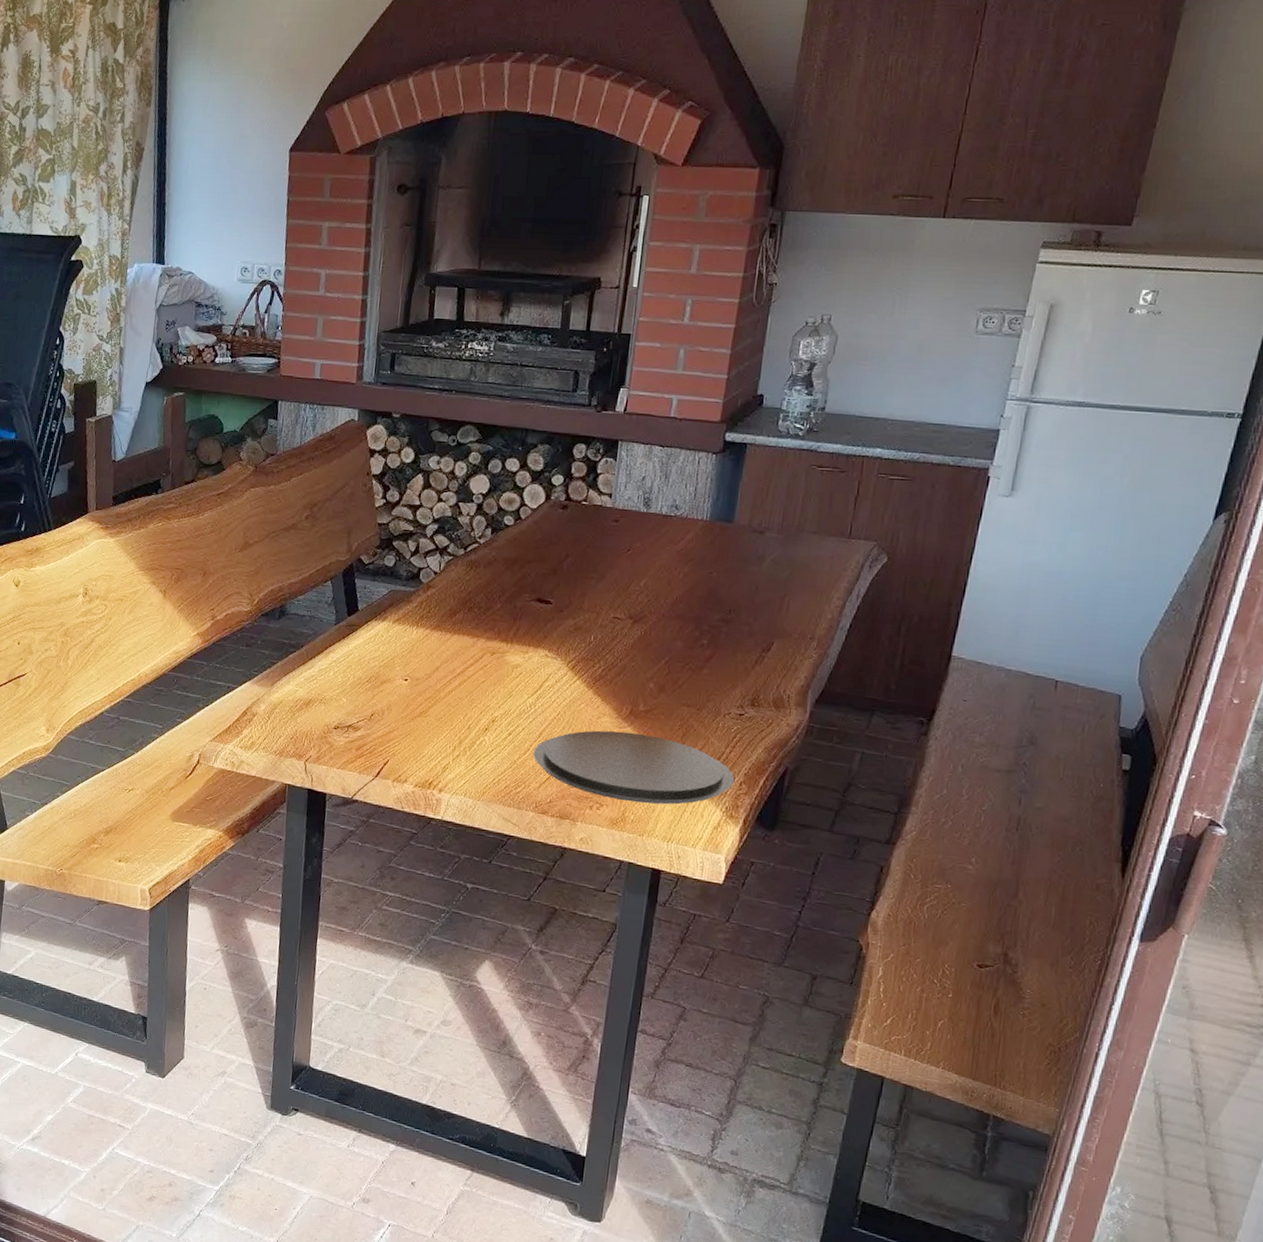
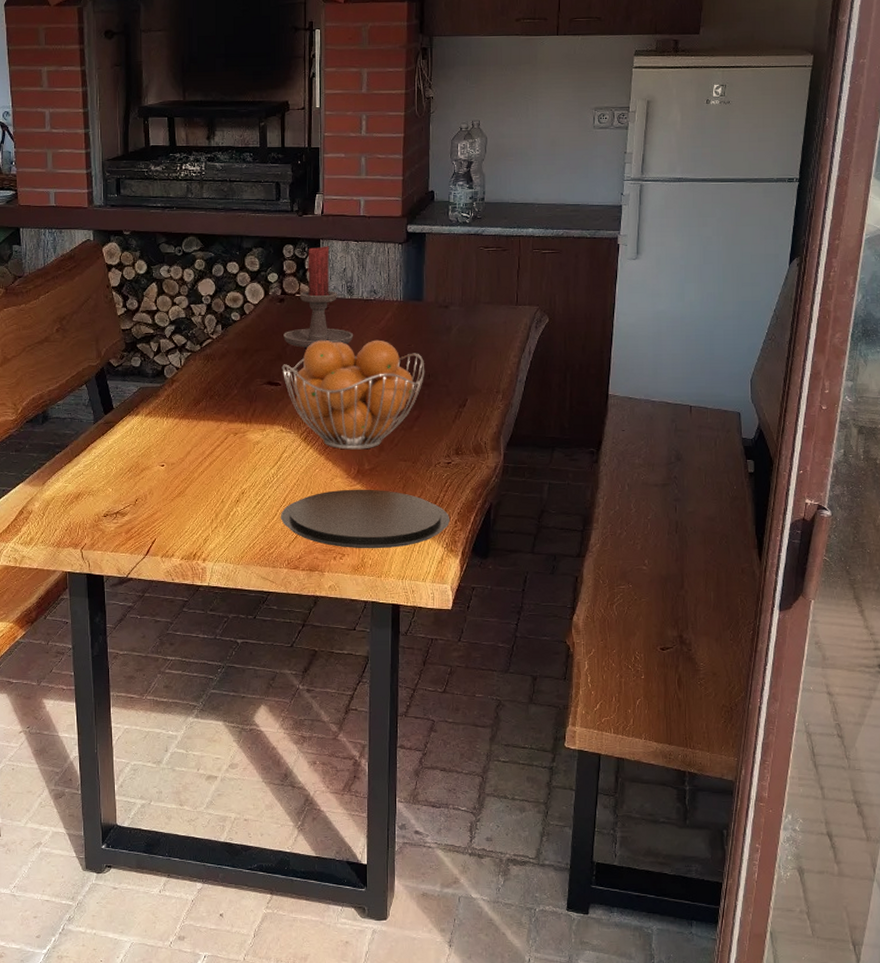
fruit basket: none [555,557,726,688] -> present [282,340,425,450]
candle holder: none [562,448,645,565] -> present [283,246,354,348]

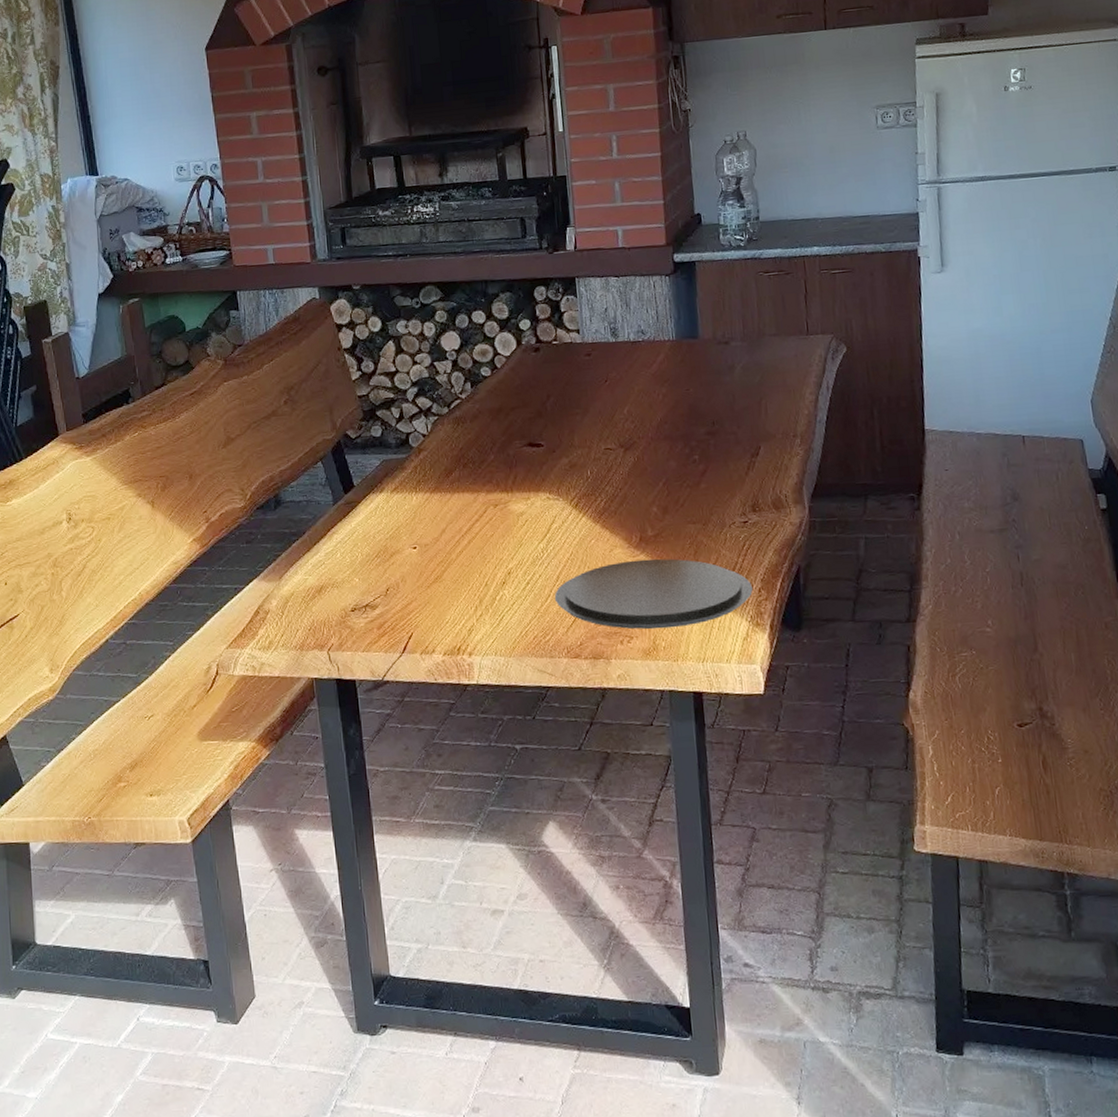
fruit basket: present [282,340,425,450] -> none [543,386,709,515]
candle holder: present [283,246,354,348] -> none [542,284,623,402]

